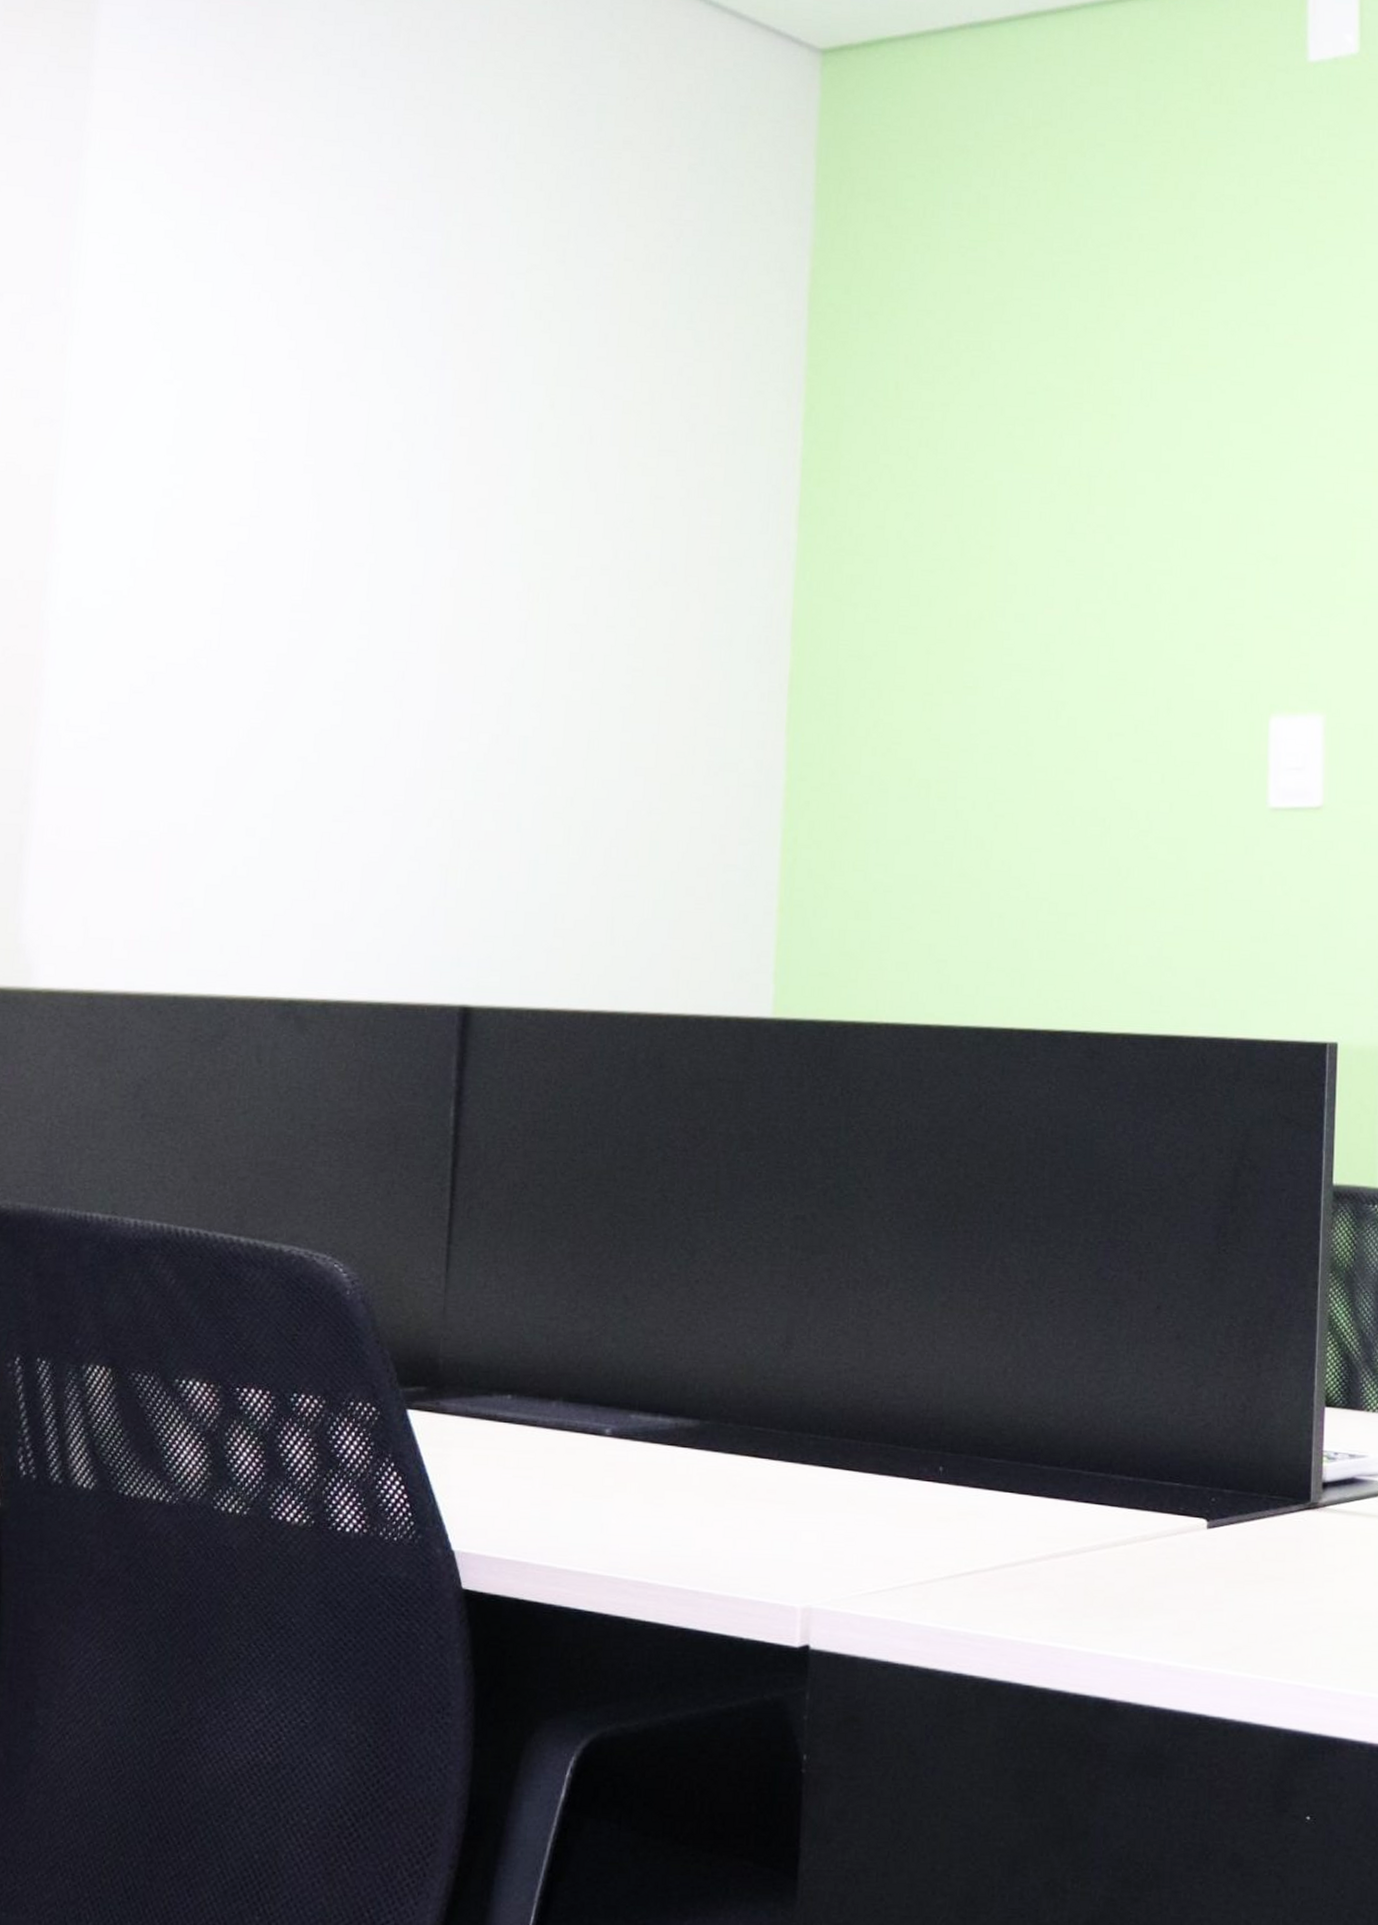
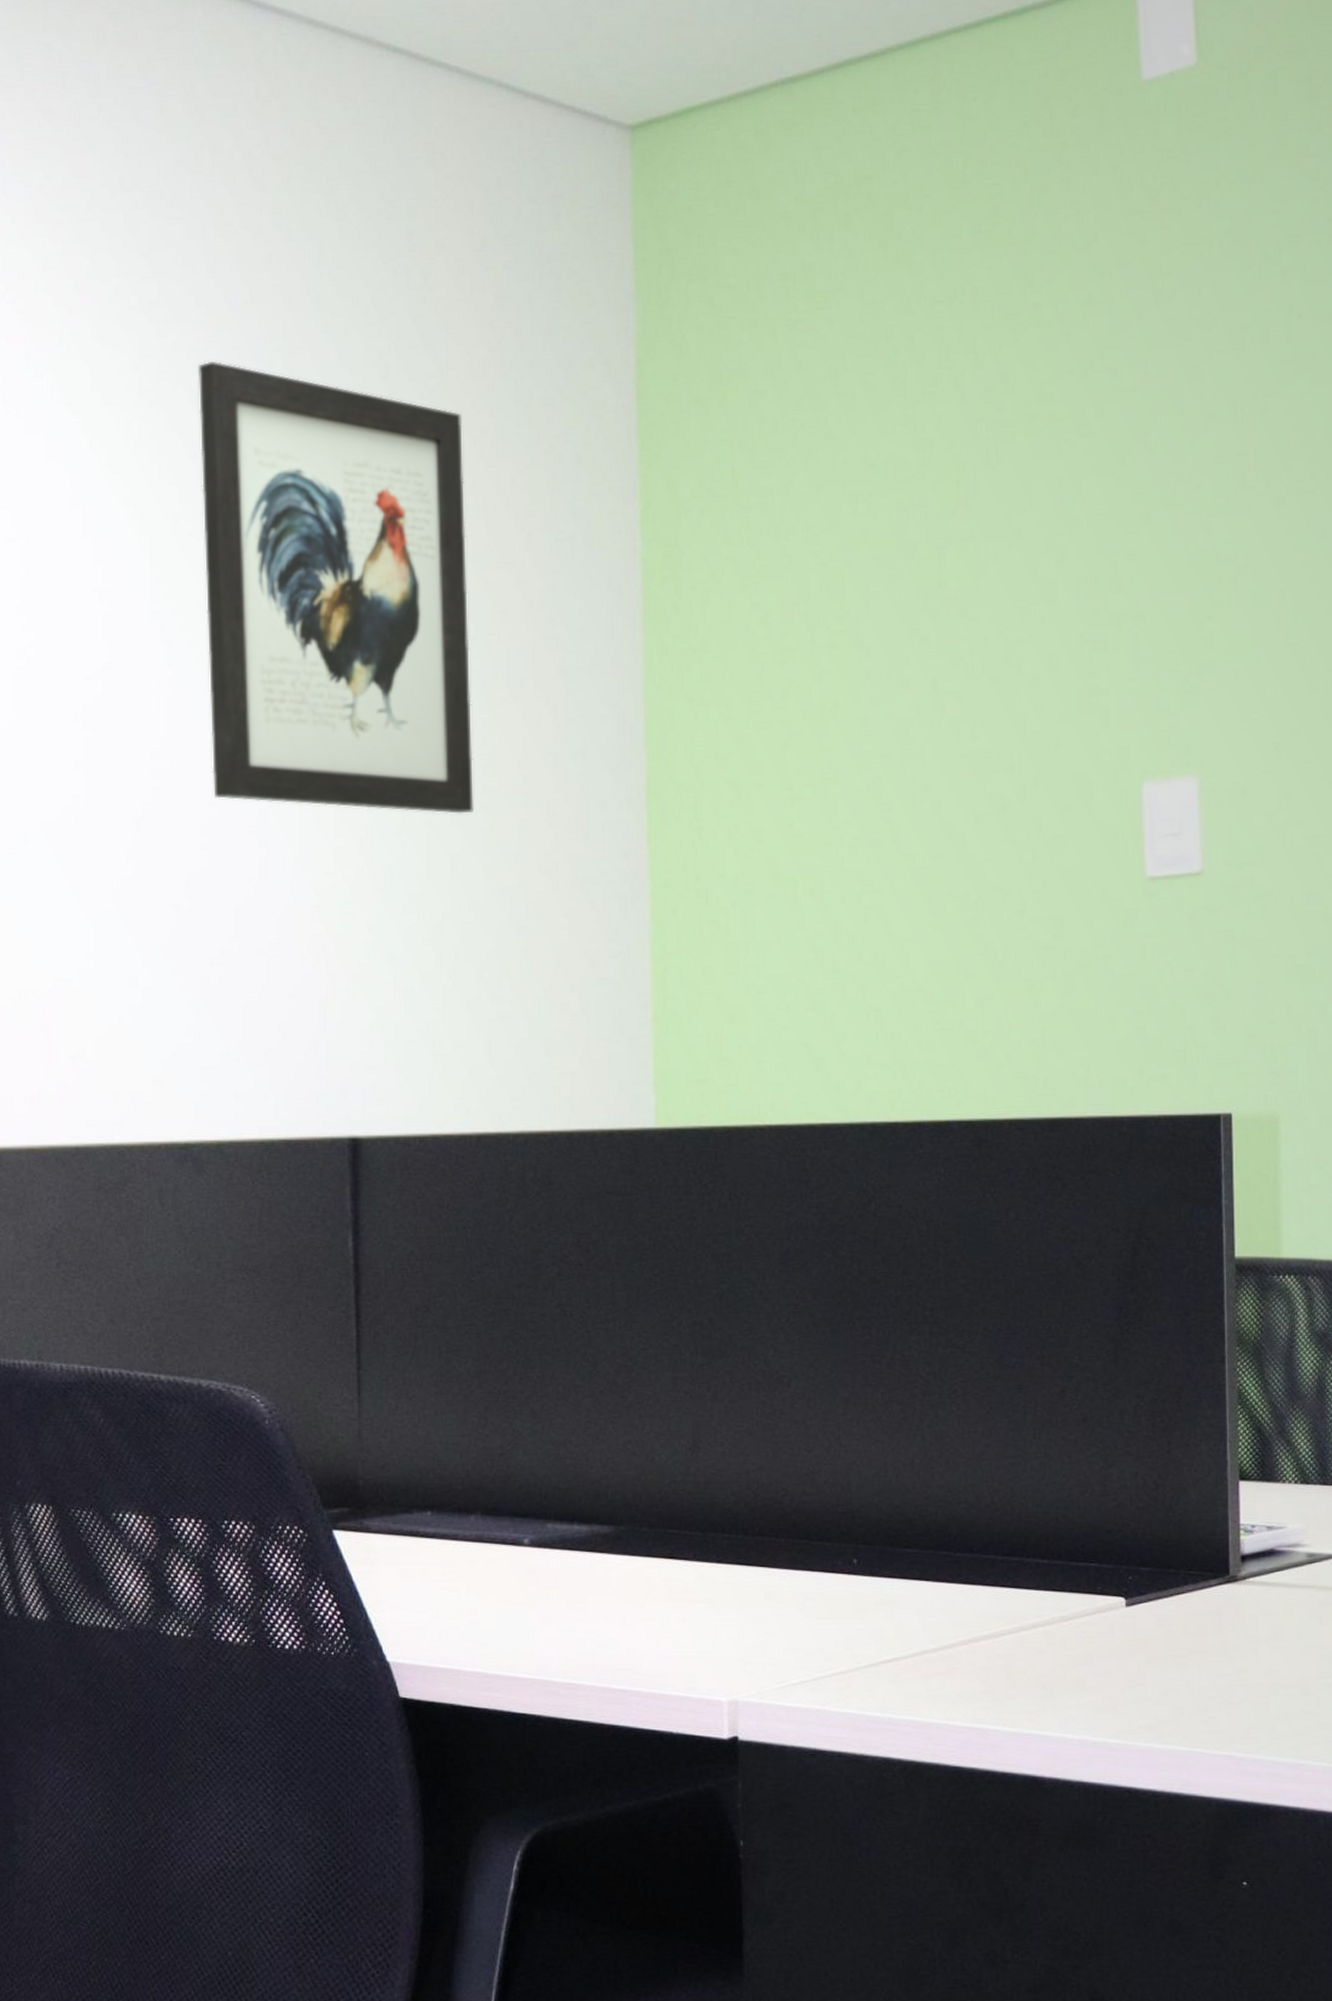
wall art: none [352,227,635,692] -> present [198,361,474,814]

